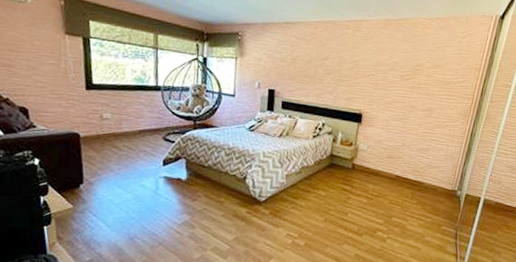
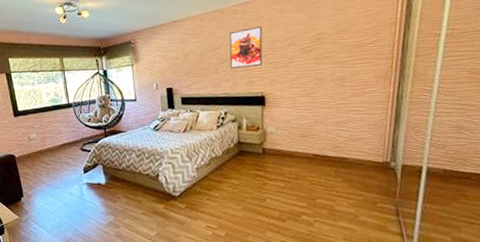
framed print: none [334,45,370,84] -> present [229,26,263,68]

